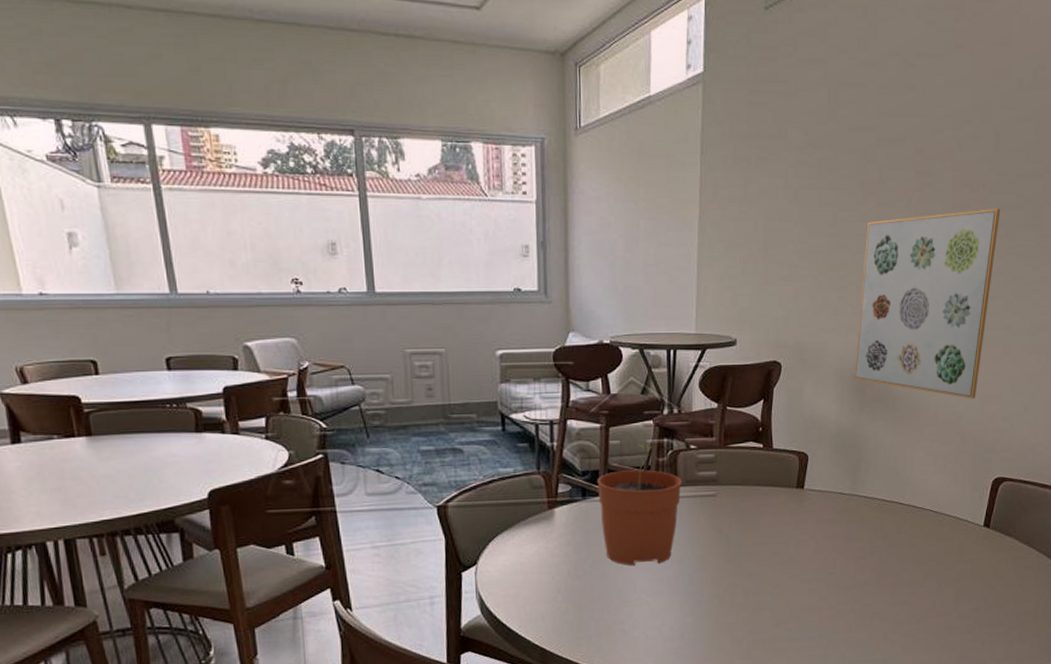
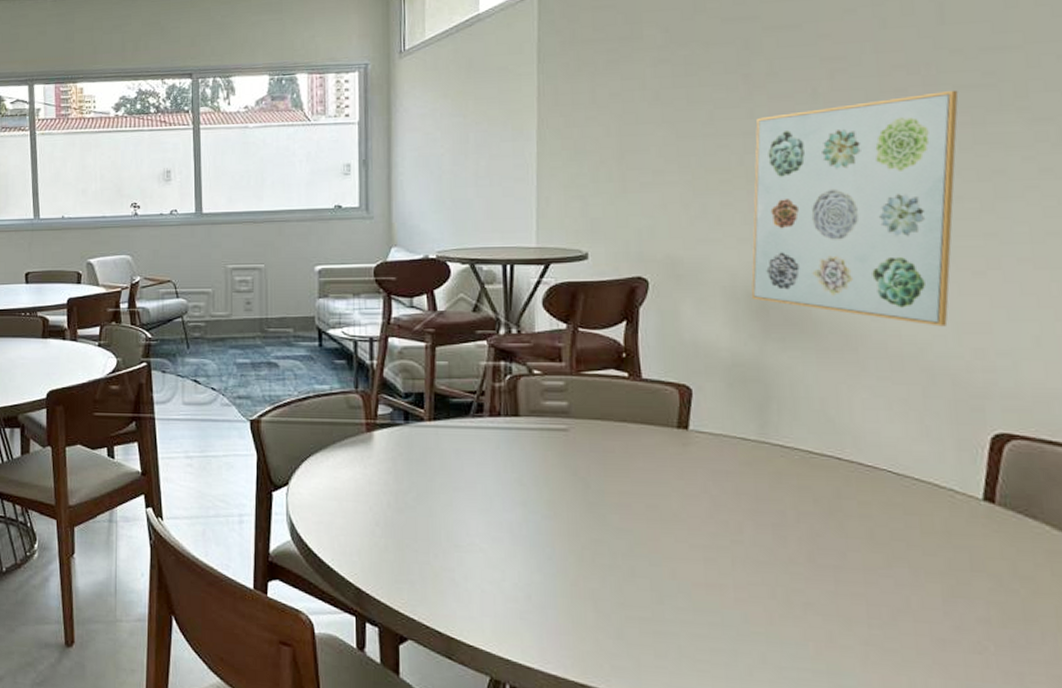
plant pot: present [596,444,682,566] -> none [421,366,524,505]

